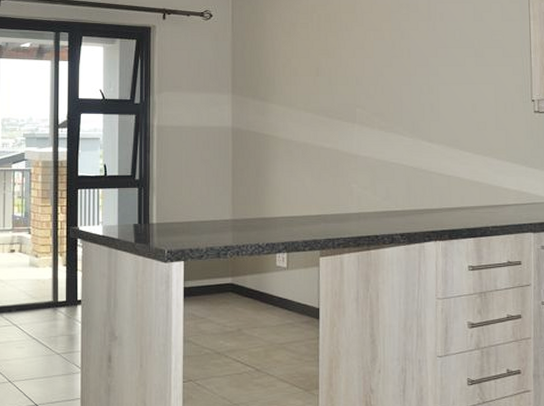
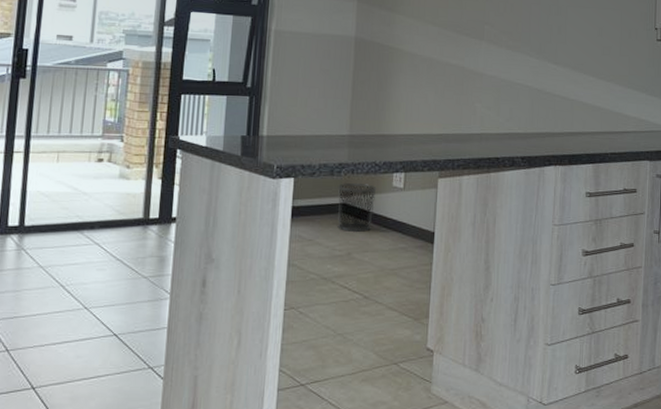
waste bin: none [224,263,261,310] -> present [337,182,377,233]

